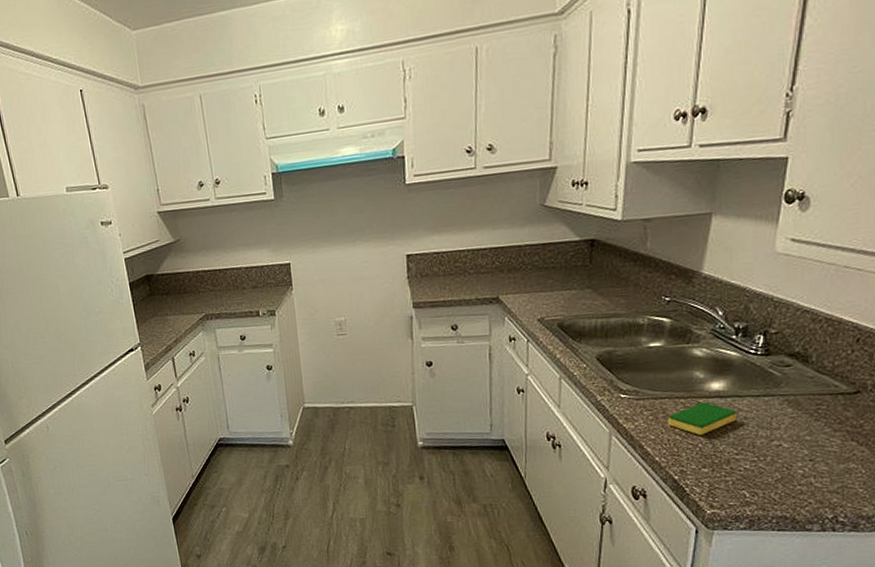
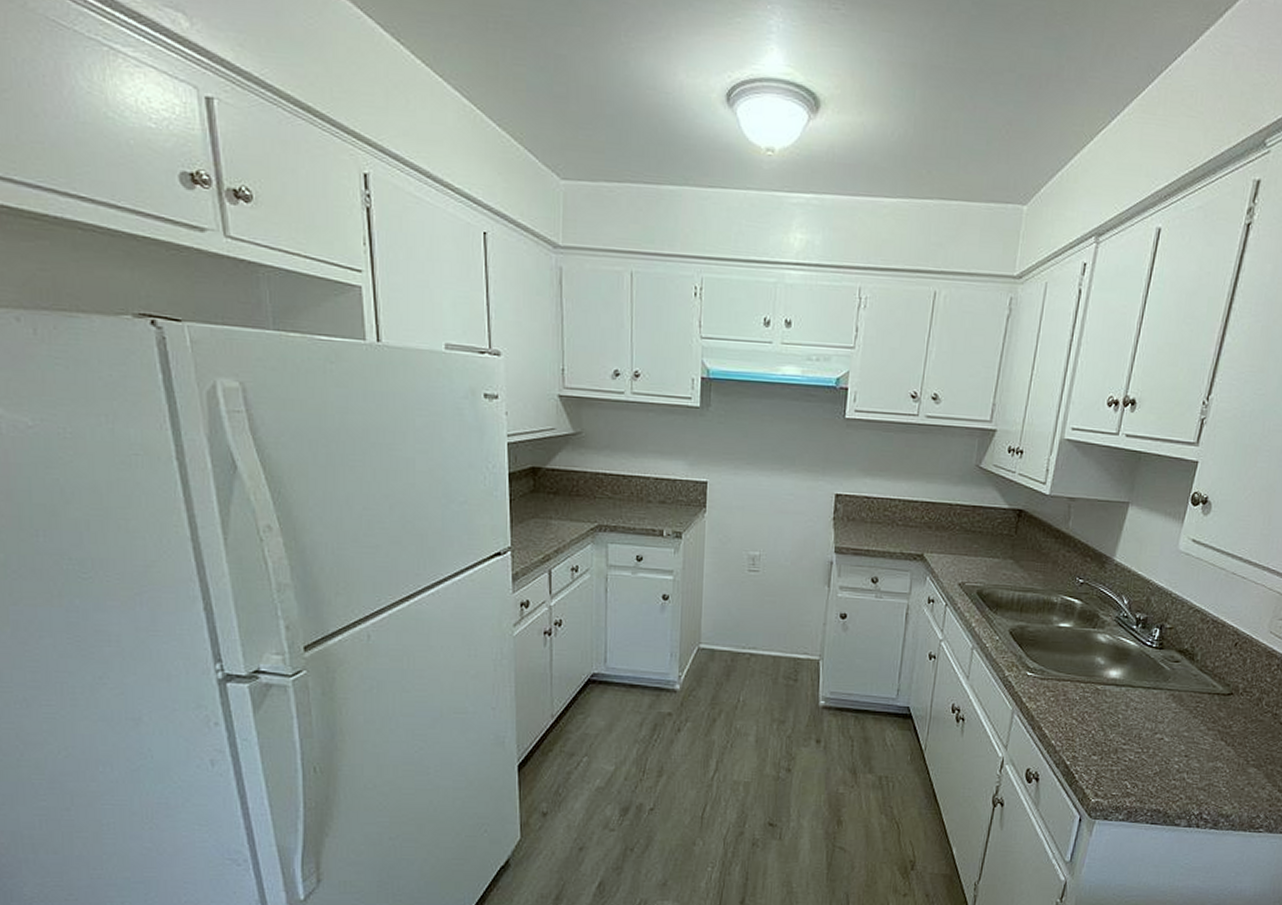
dish sponge: present [667,402,736,435] -> none [1066,688,1129,721]

